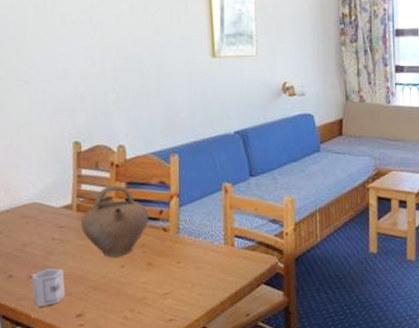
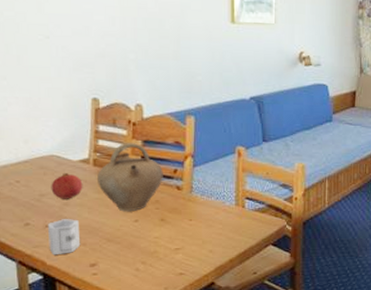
fruit: none [33,221,67,248] -> present [51,173,83,199]

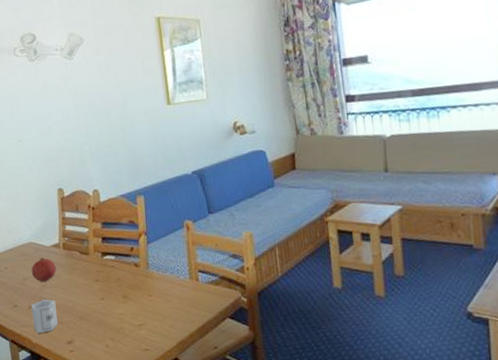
jug: present [97,142,163,212] -> none [67,225,122,291]

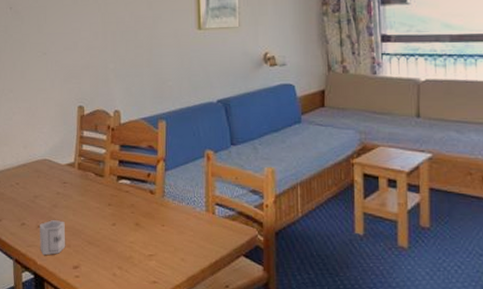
fruit: present [31,258,57,282] -> none [43,176,69,201]

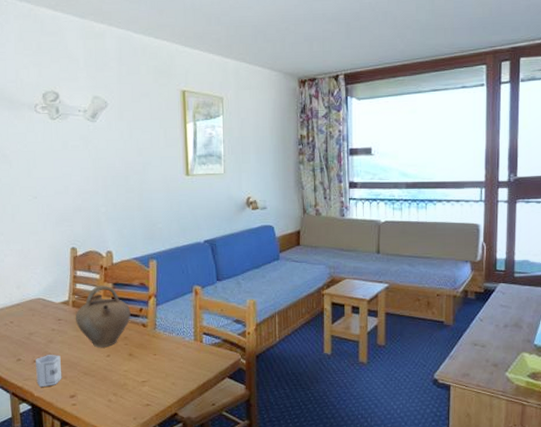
jug: none [81,146,138,215] -> present [76,285,131,348]

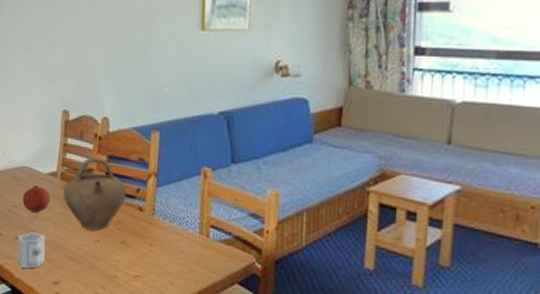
fruit: none [38,314,64,337] -> present [22,185,51,212]

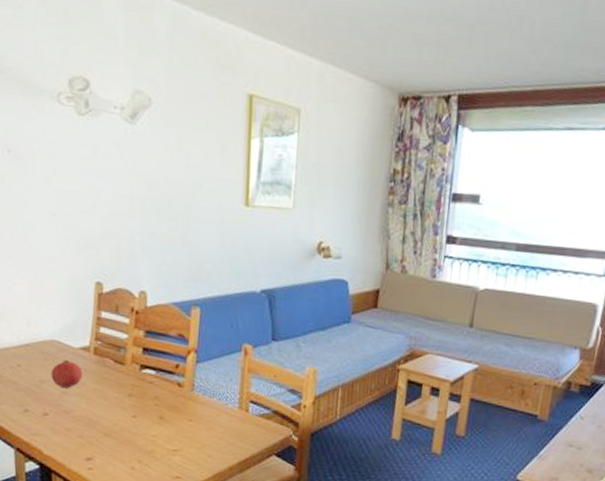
cup: present [18,232,46,269] -> none [46,408,78,446]
jug: present [64,156,126,231] -> none [97,331,165,406]

